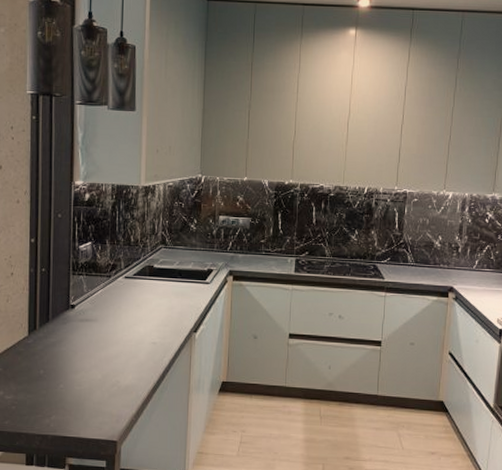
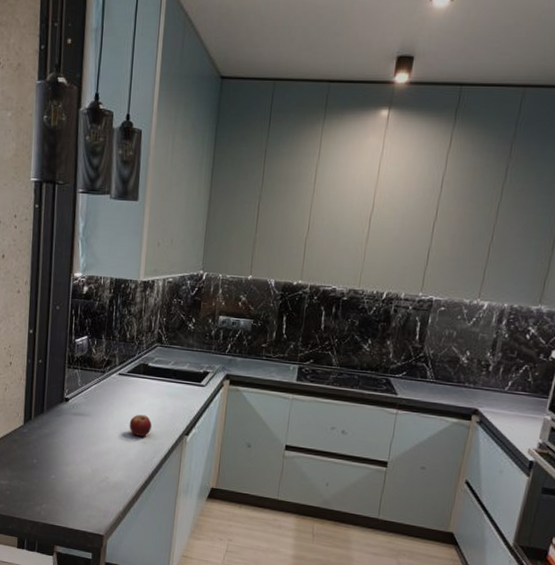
fruit: none [137,315,160,337] -> present [129,414,152,436]

